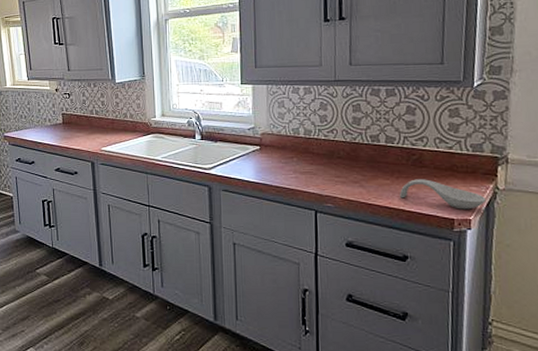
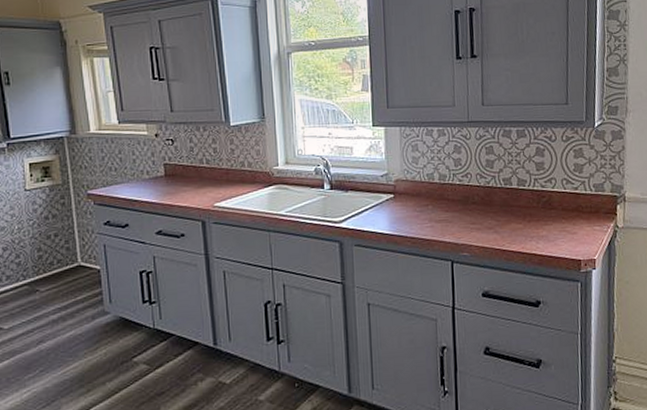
spoon rest: present [400,179,487,210] -> none [532,221,608,250]

